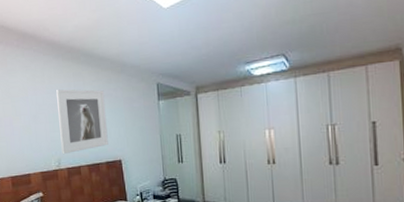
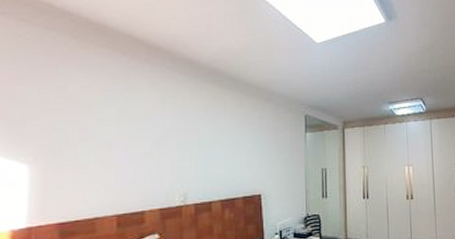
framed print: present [56,88,108,155] -> none [190,112,248,188]

